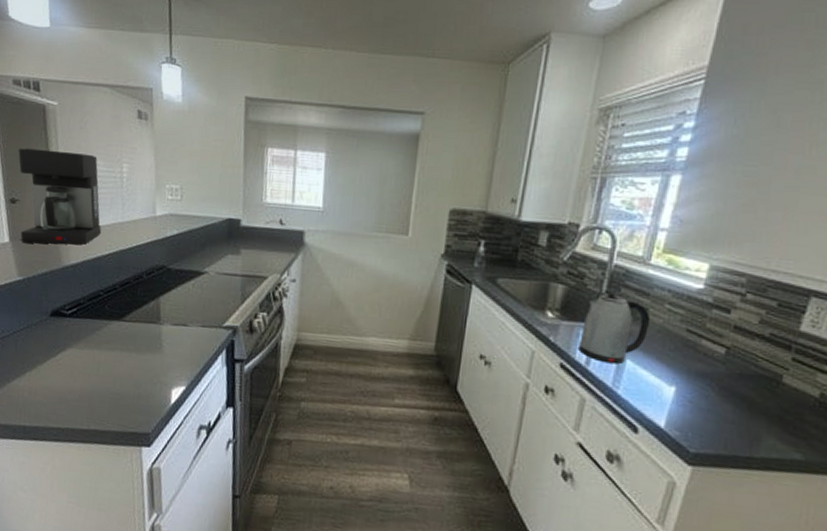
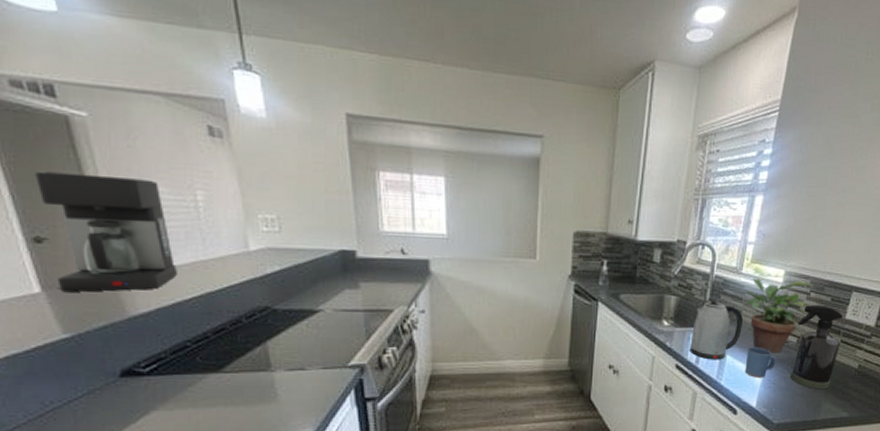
mug: none [650,352,695,393] -> present [745,346,776,378]
potted plant: none [654,270,749,365] -> present [745,278,812,353]
spray bottle: none [715,308,797,420] -> present [791,304,843,390]

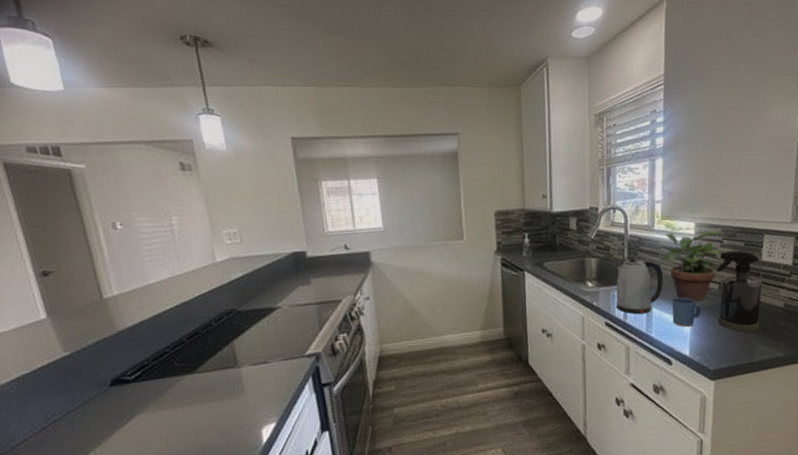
coffee maker: present [35,171,177,292] -> none [44,212,157,315]

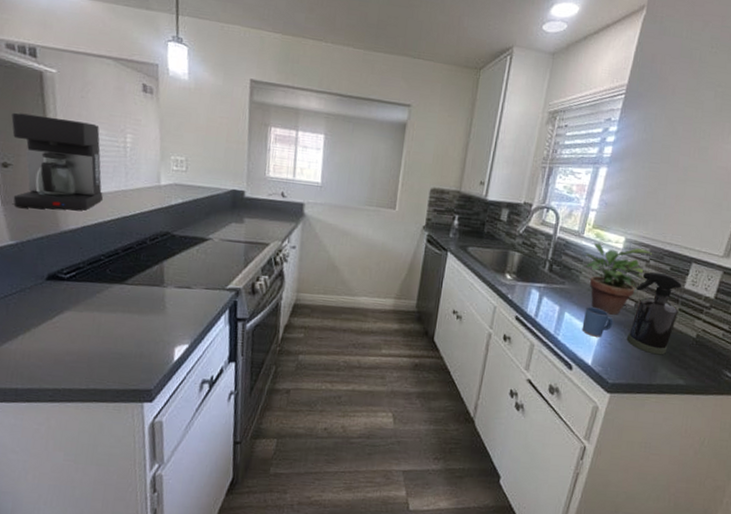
coffee maker: none [44,212,157,315] -> present [11,112,103,211]
kettle: present [616,258,664,315] -> none [530,260,582,316]

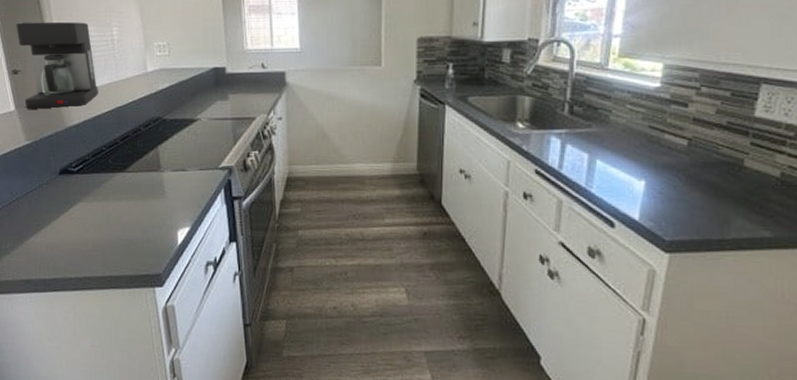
mug: present [582,306,613,337] -> none [621,150,661,186]
potted plant: present [586,242,652,315] -> none [614,73,702,158]
spray bottle: present [627,271,682,355] -> none [683,100,751,202]

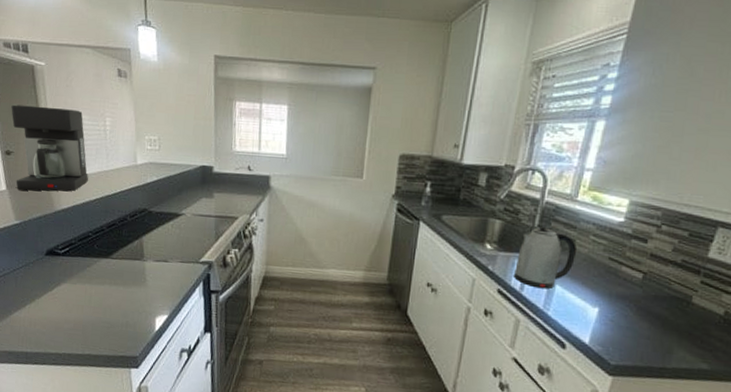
kettle: none [551,100,613,165] -> present [514,227,577,289]

